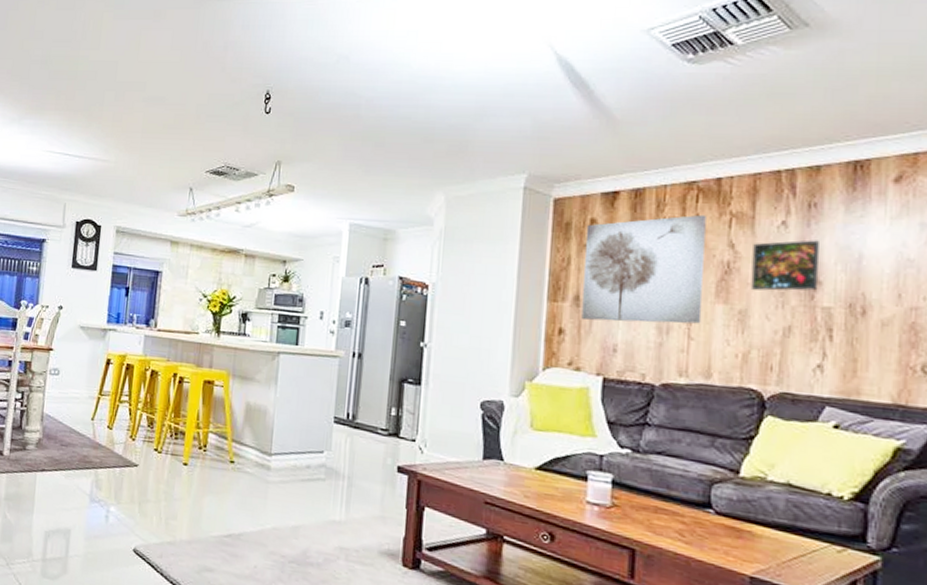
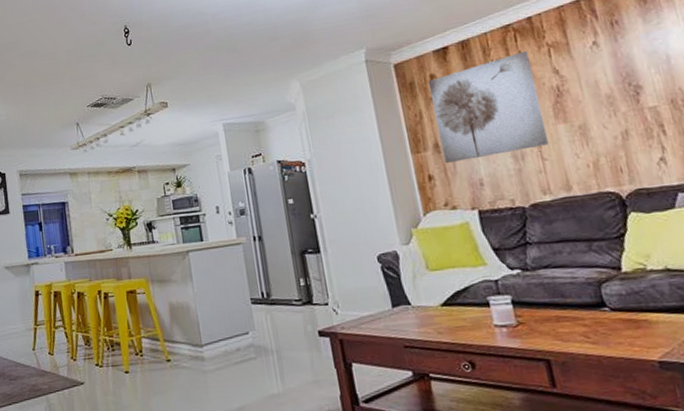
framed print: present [750,240,820,291] -> none [574,51,641,106]

